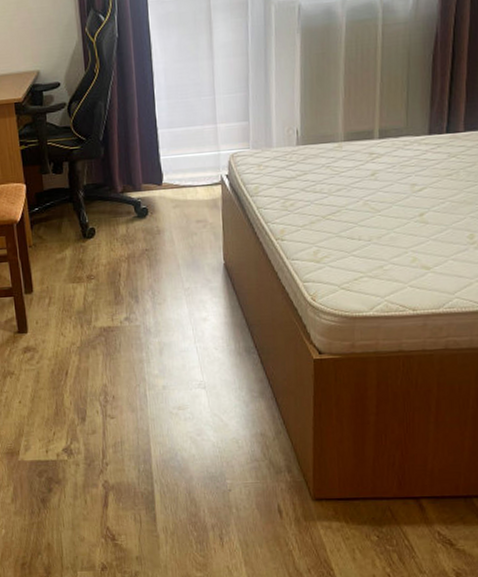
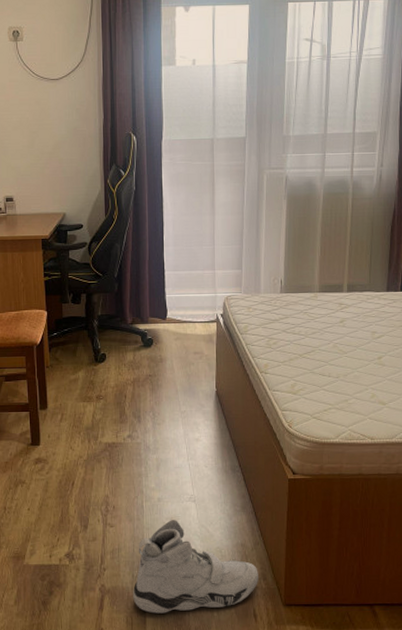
sneaker: none [140,409,283,511] -> present [133,520,259,614]

